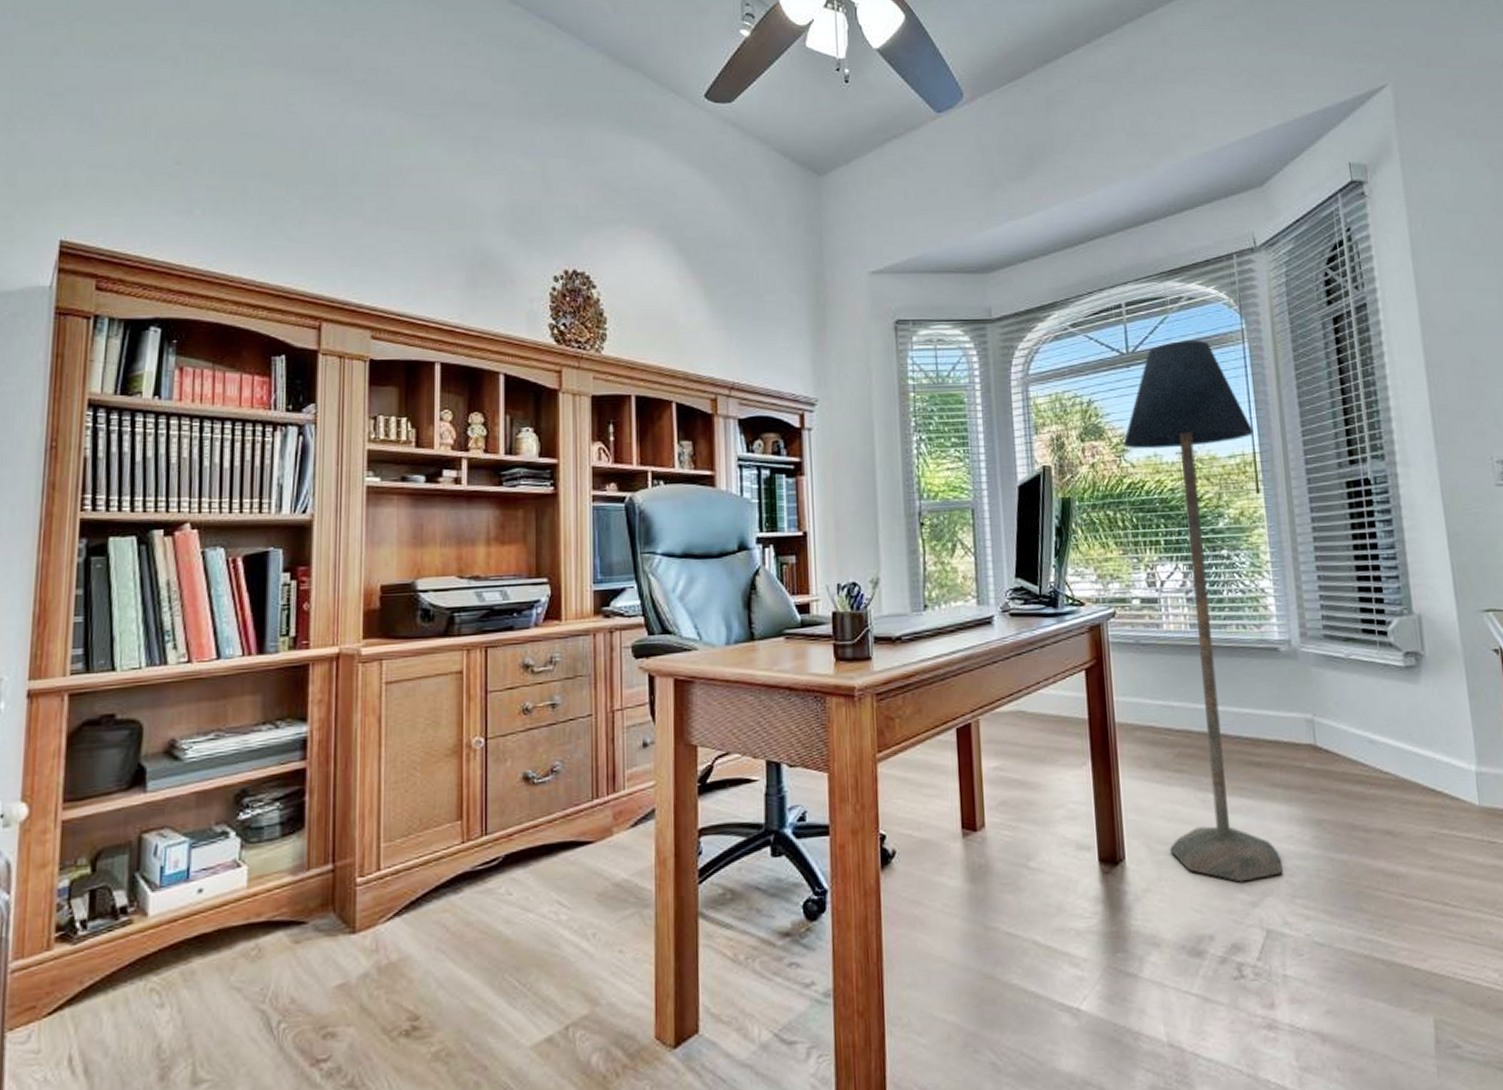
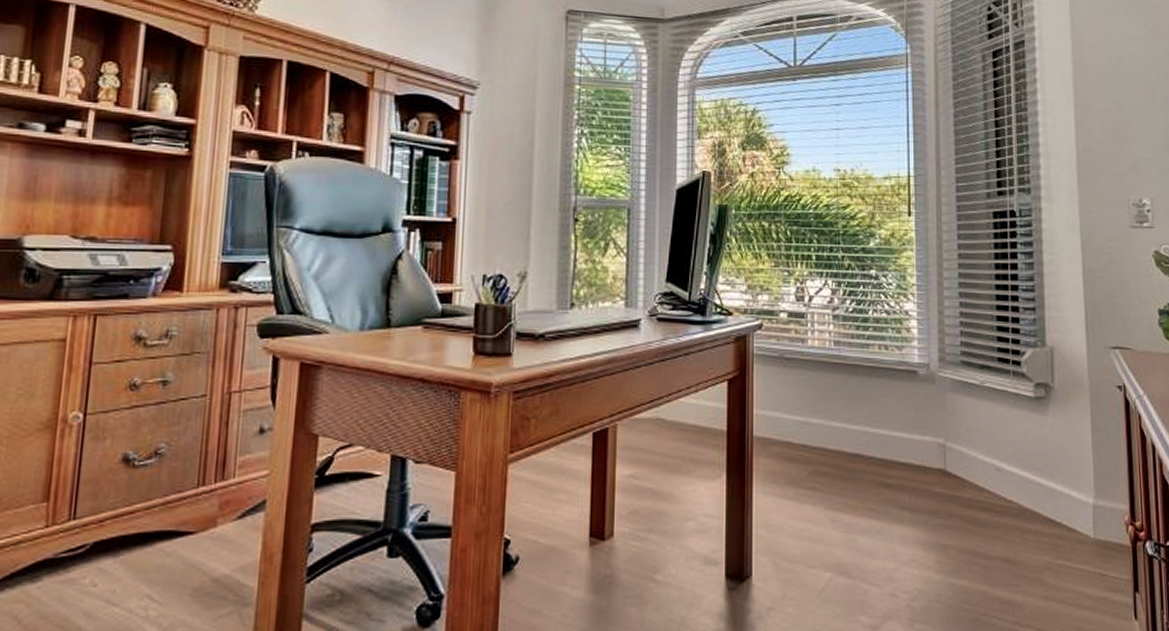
floor lamp: present [1123,340,1282,883] -> none [783,59,910,605]

